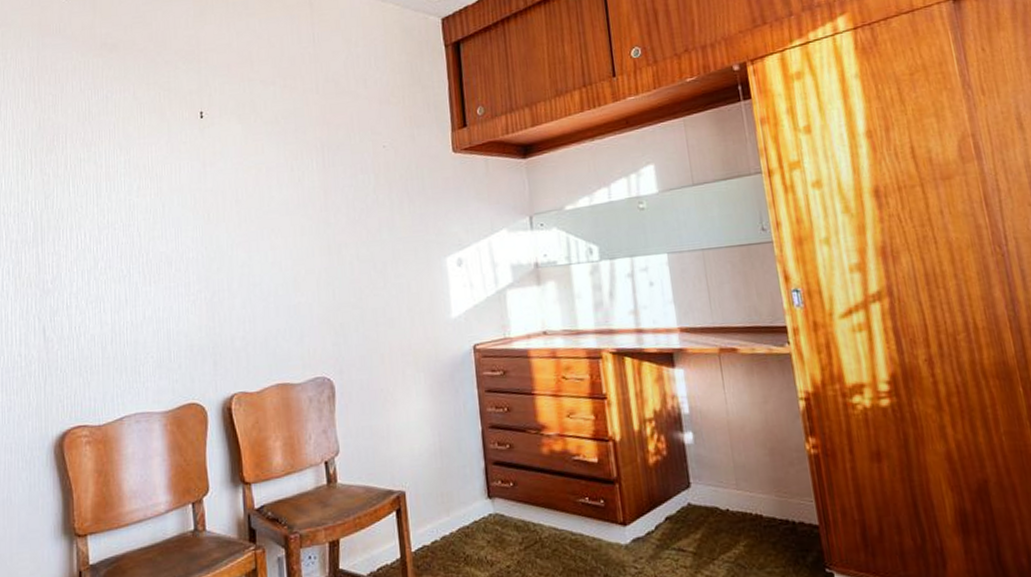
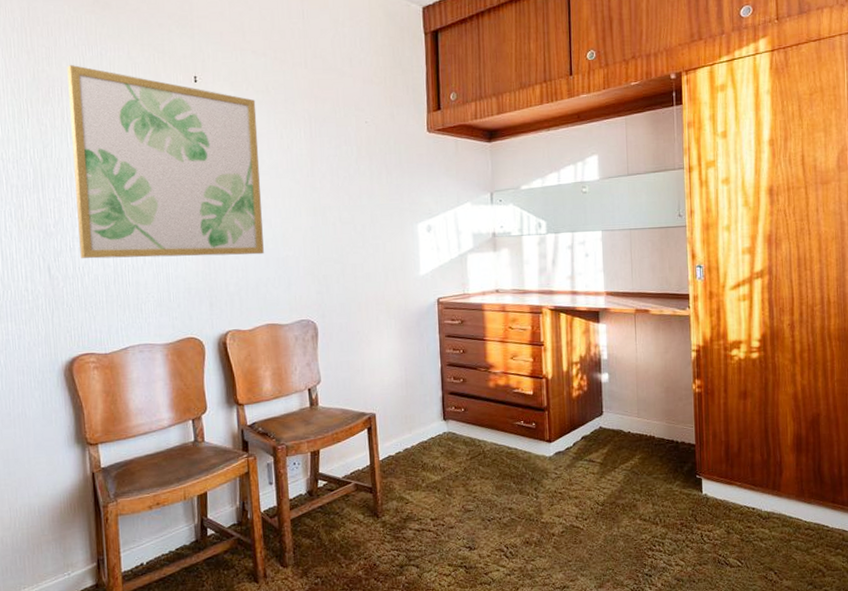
wall art: none [72,110,273,317] -> present [67,64,264,259]

